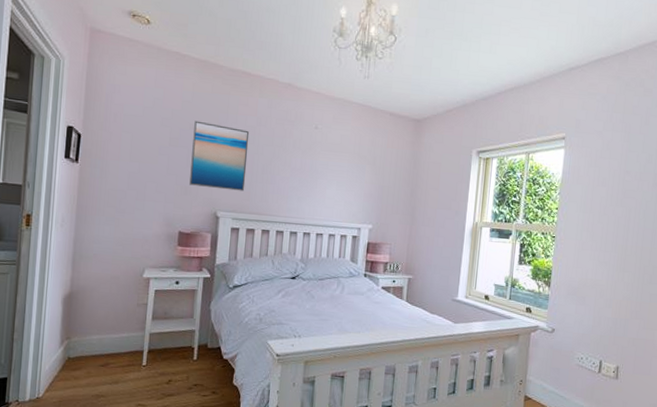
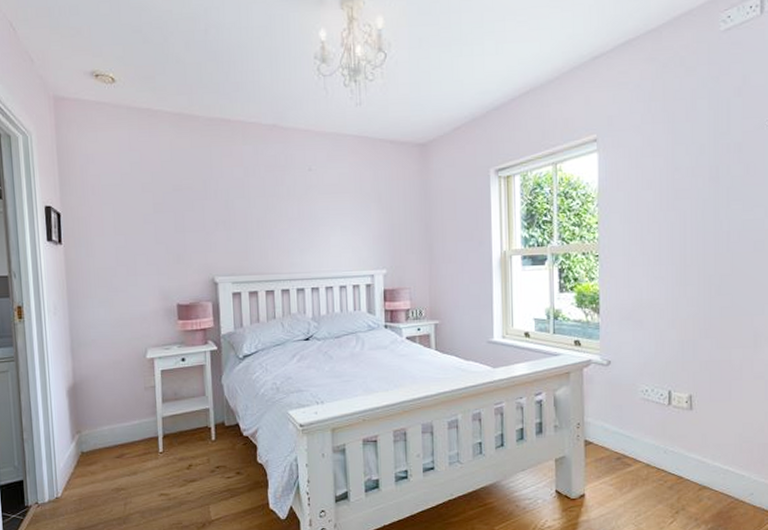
wall art: present [189,120,250,191] -> none [177,180,241,253]

